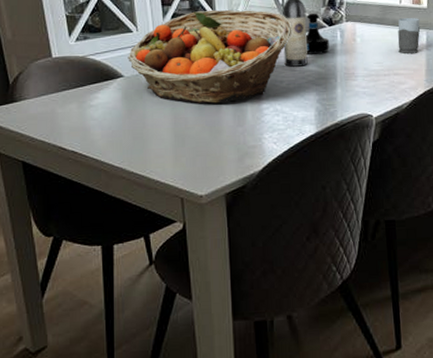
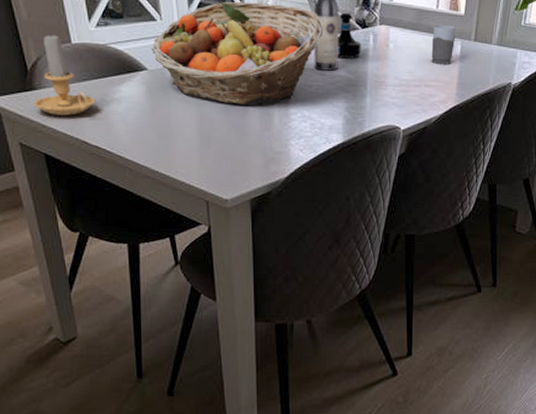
candle: none [13,50,73,125] -> present [33,33,96,116]

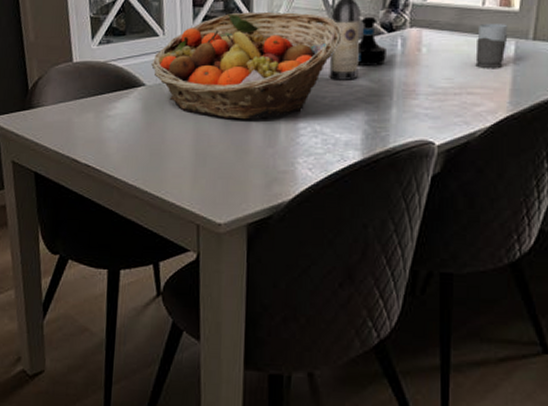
candle: present [33,33,96,116] -> none [30,53,90,133]

